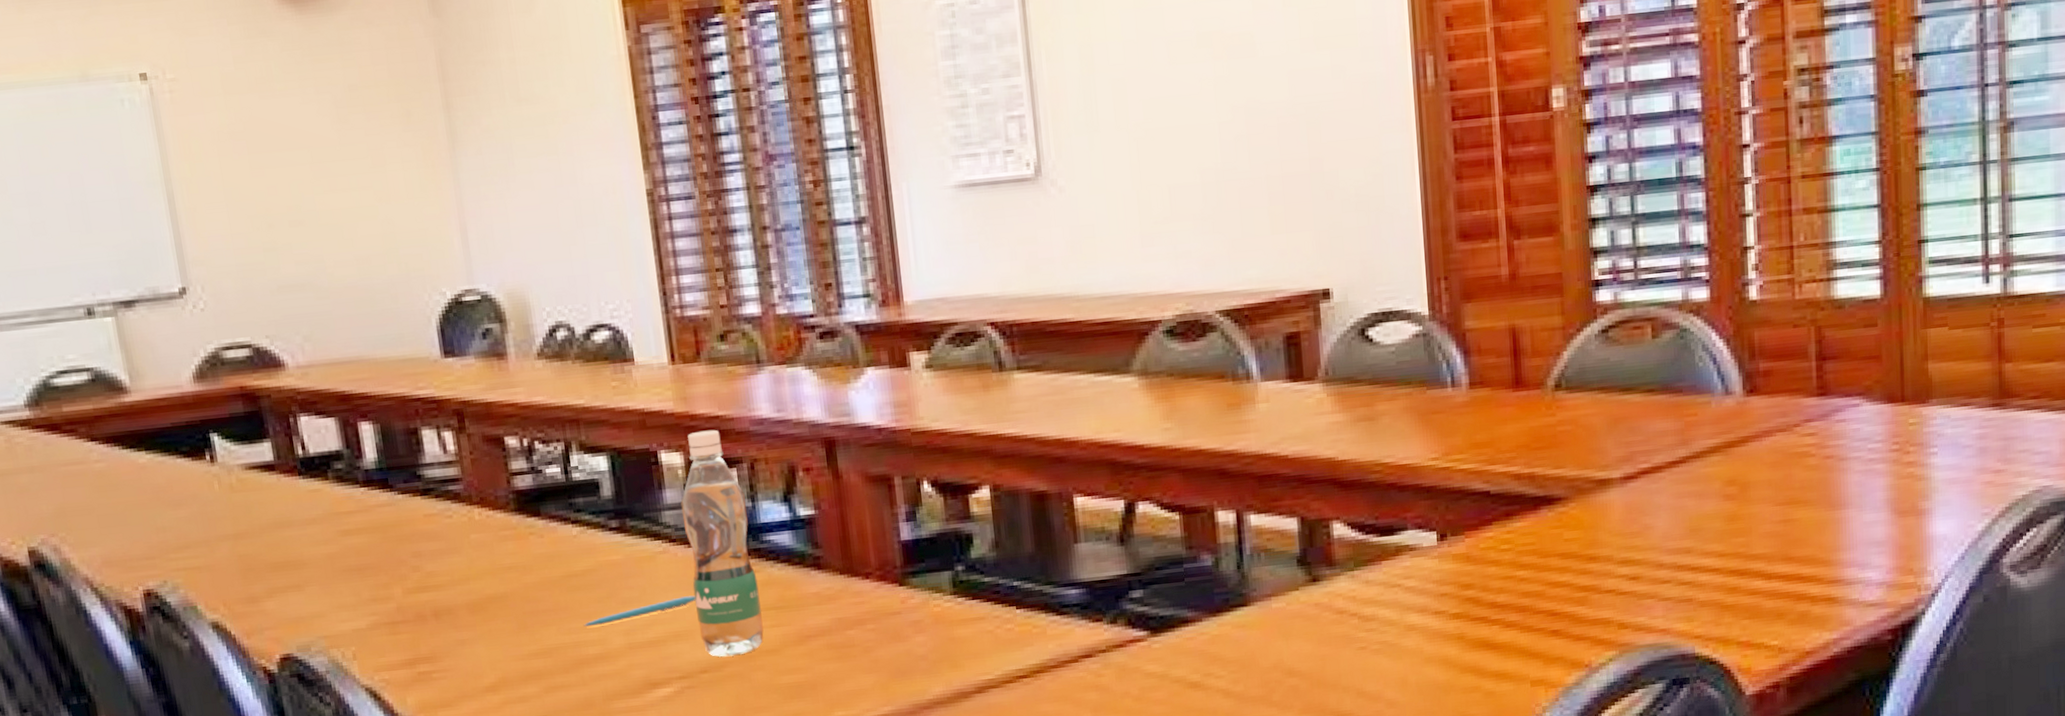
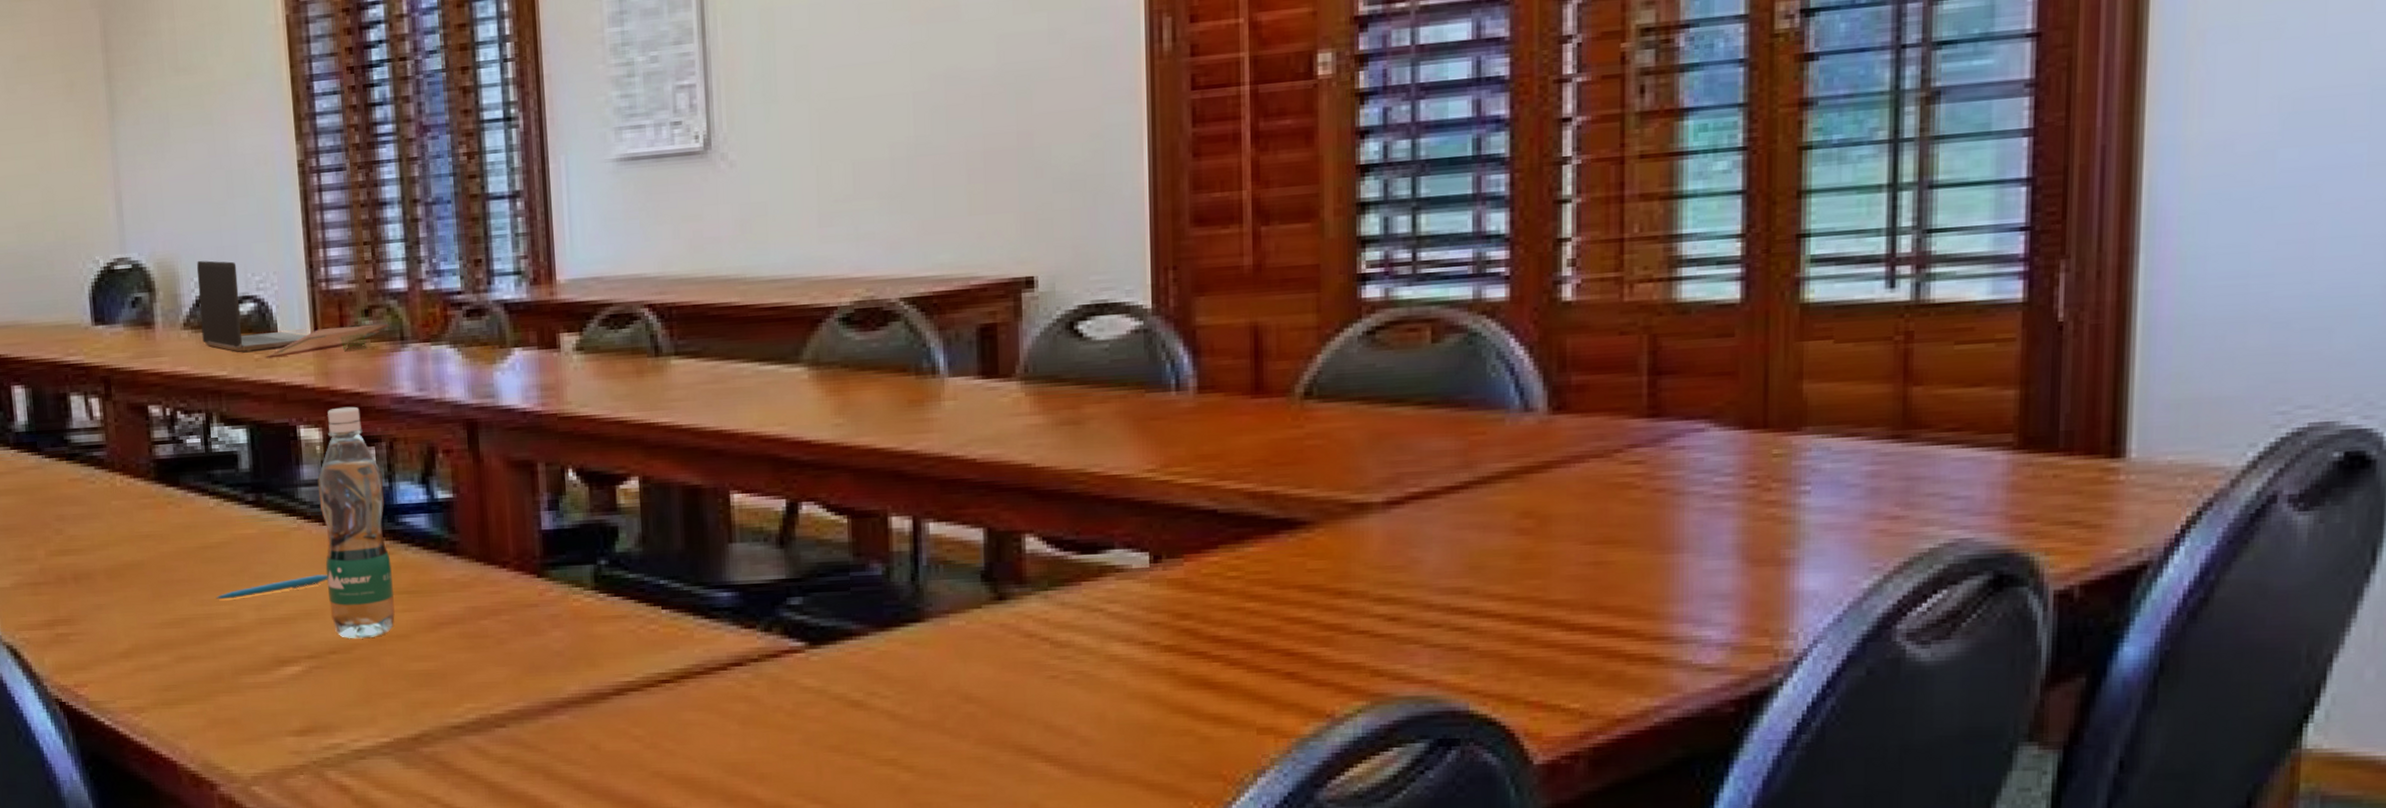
laptop computer: none [548,290,663,381] -> present [197,260,306,353]
papers: none [622,347,745,386] -> present [264,323,389,359]

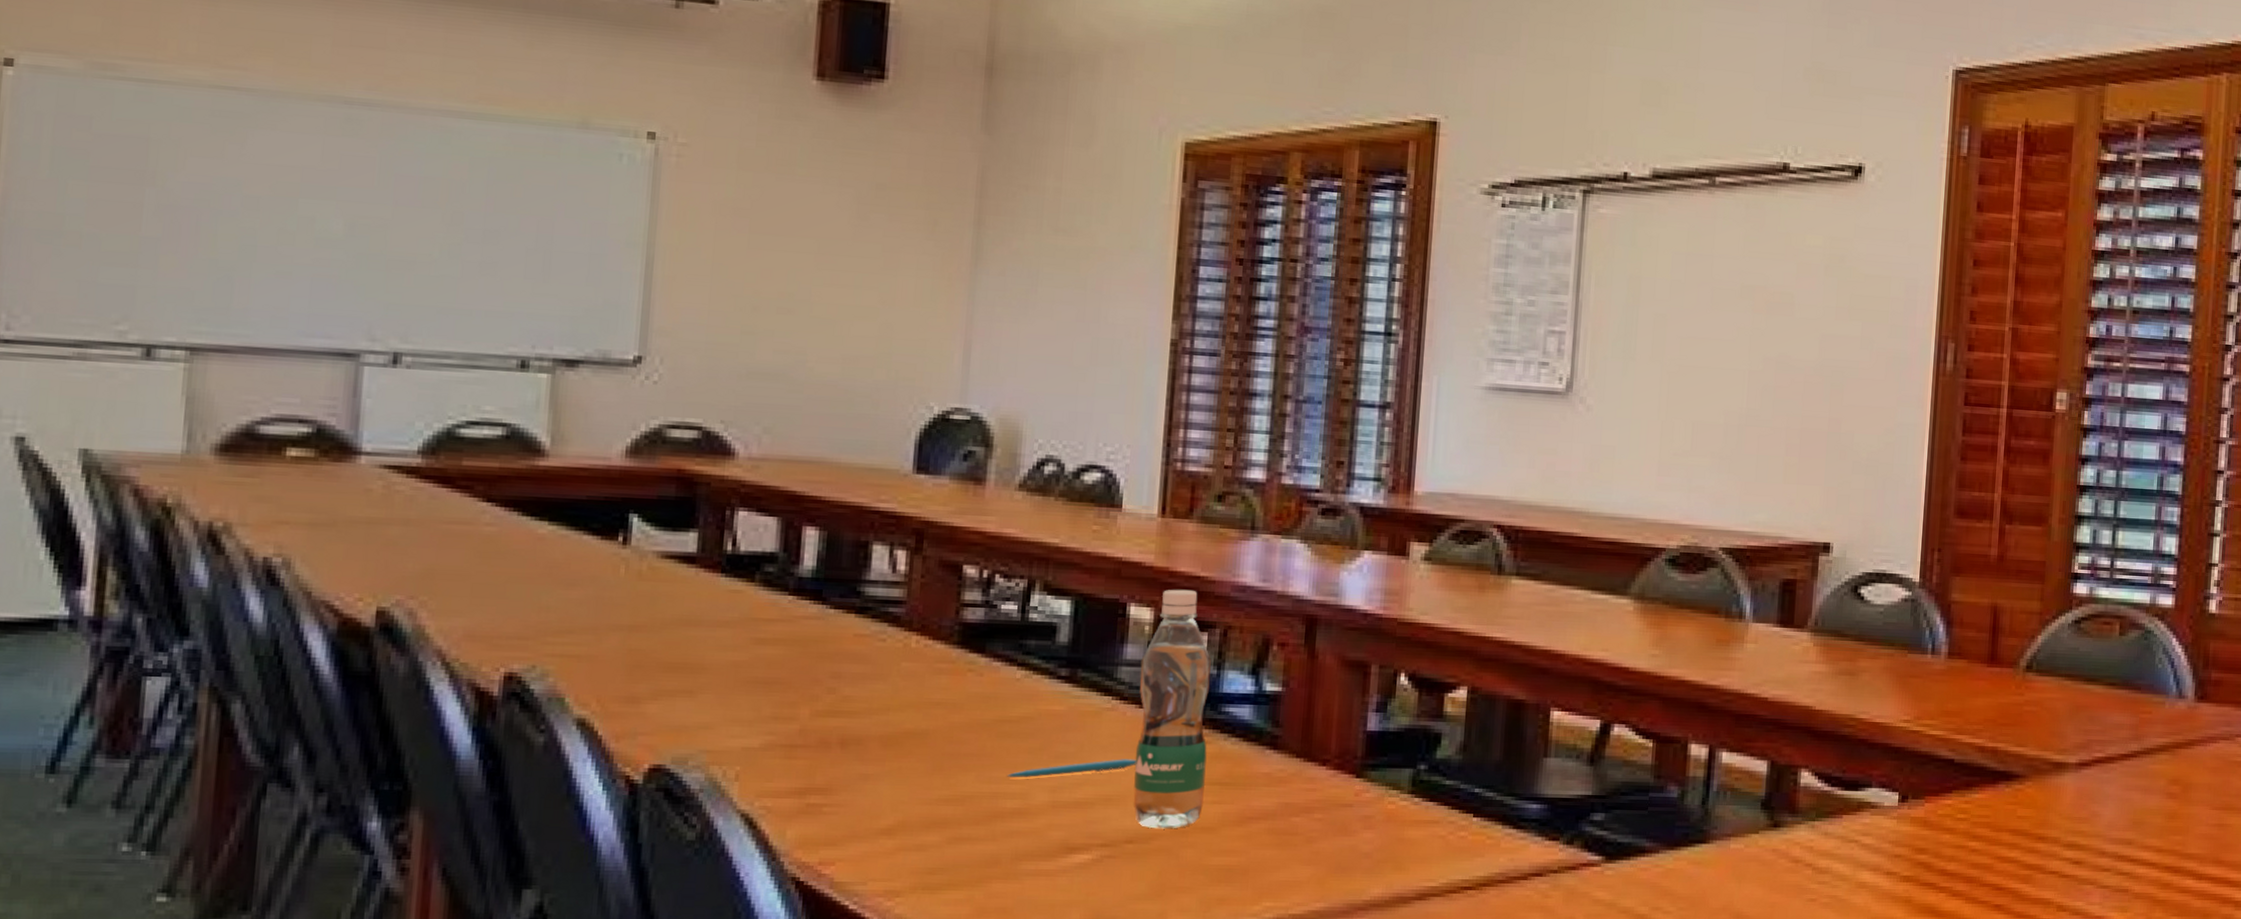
laptop computer: present [197,260,306,353] -> none [1037,422,1152,524]
papers: present [264,323,389,359] -> none [1103,508,1241,535]

